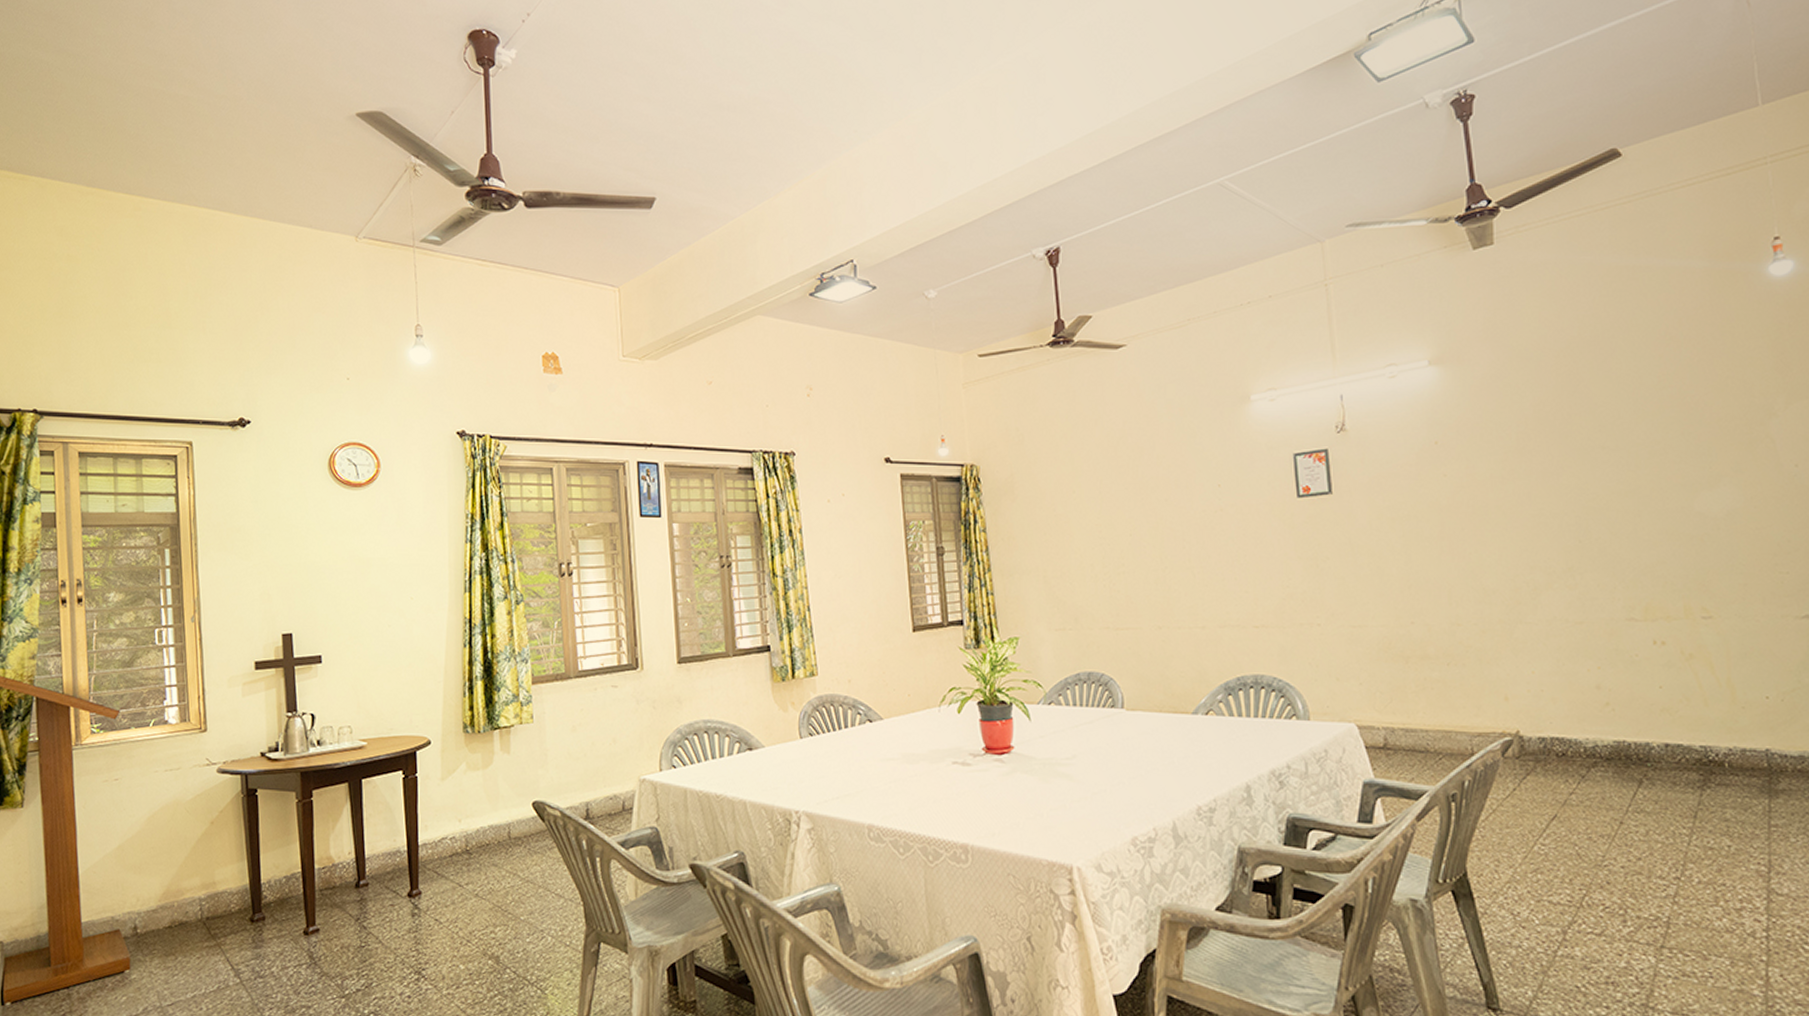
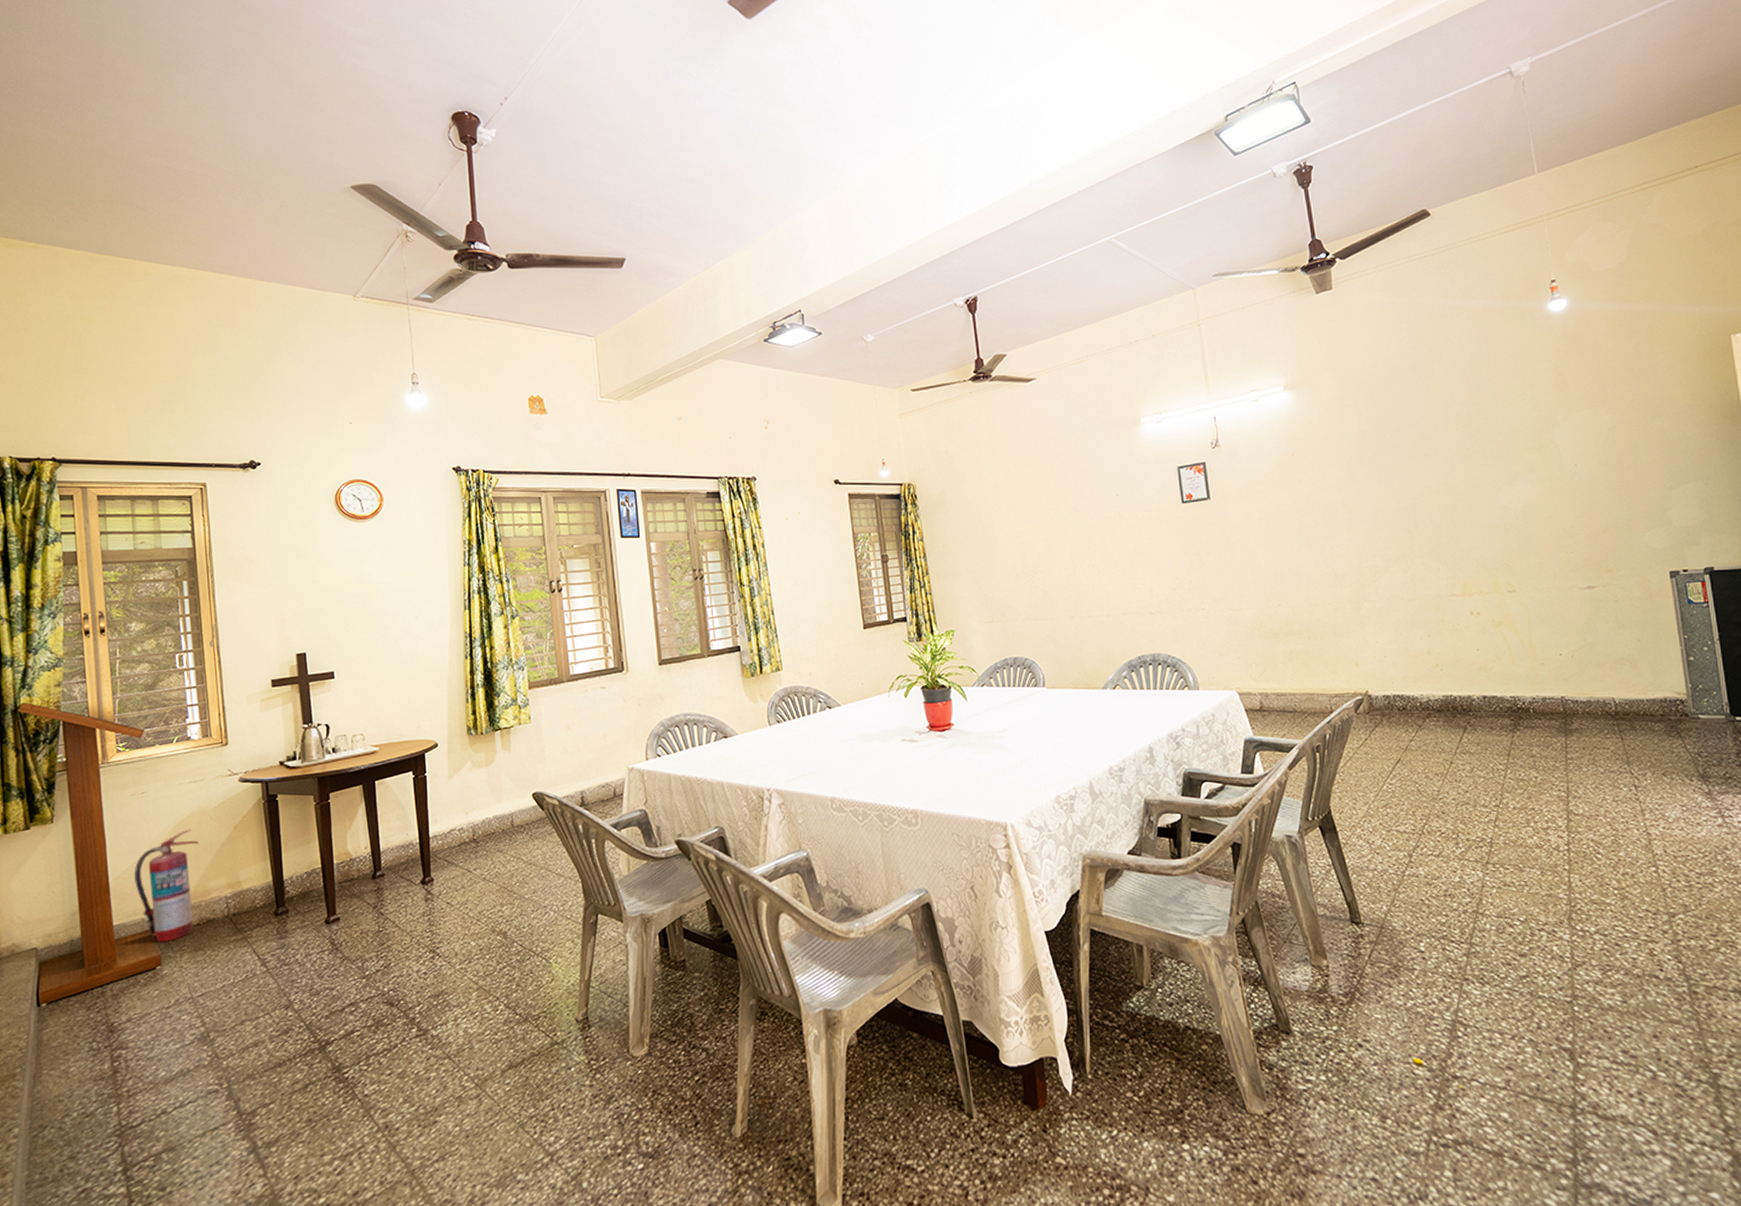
fire extinguisher: none [104,822,173,944] -> present [134,829,198,942]

